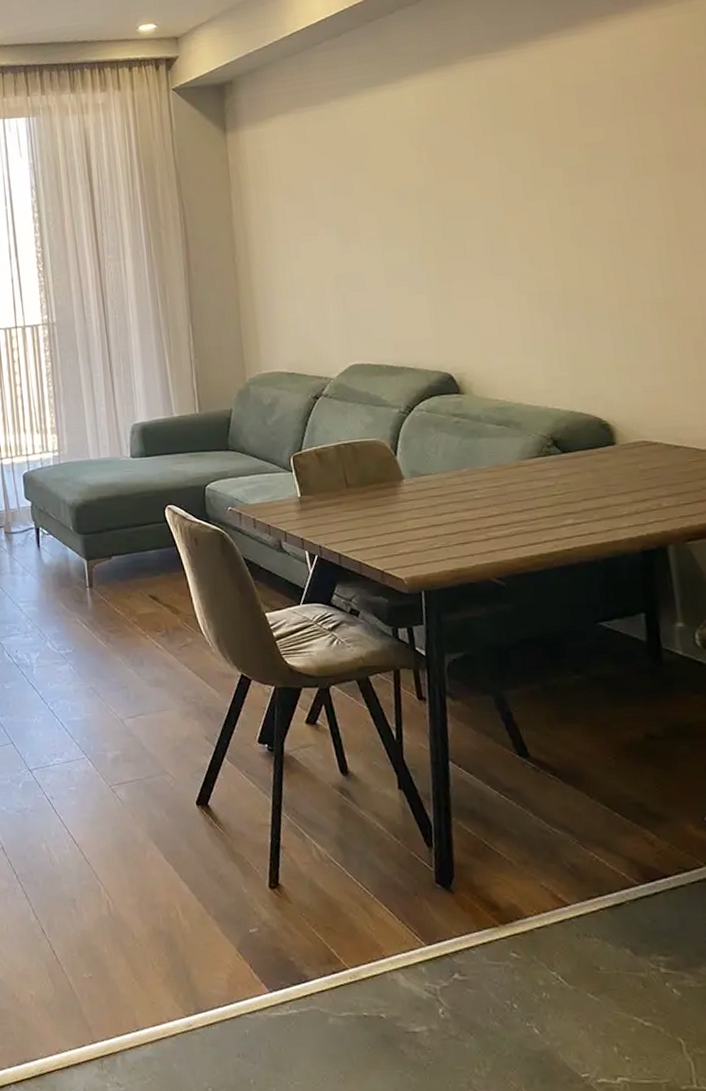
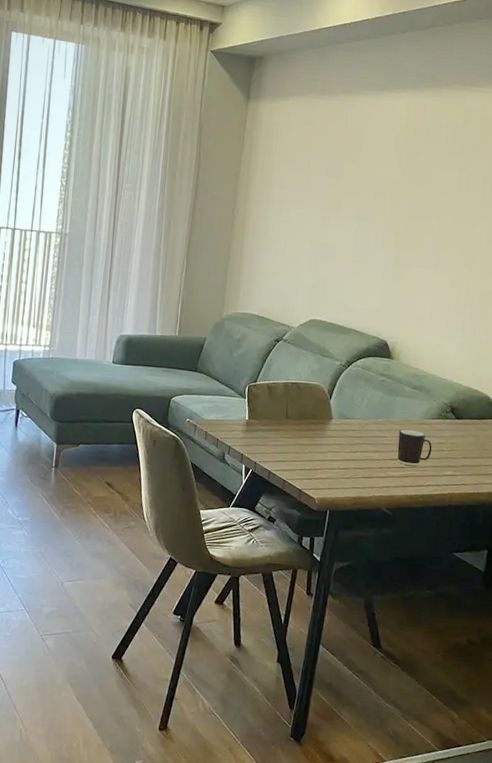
mug: none [491,475,540,521] -> present [397,429,432,466]

